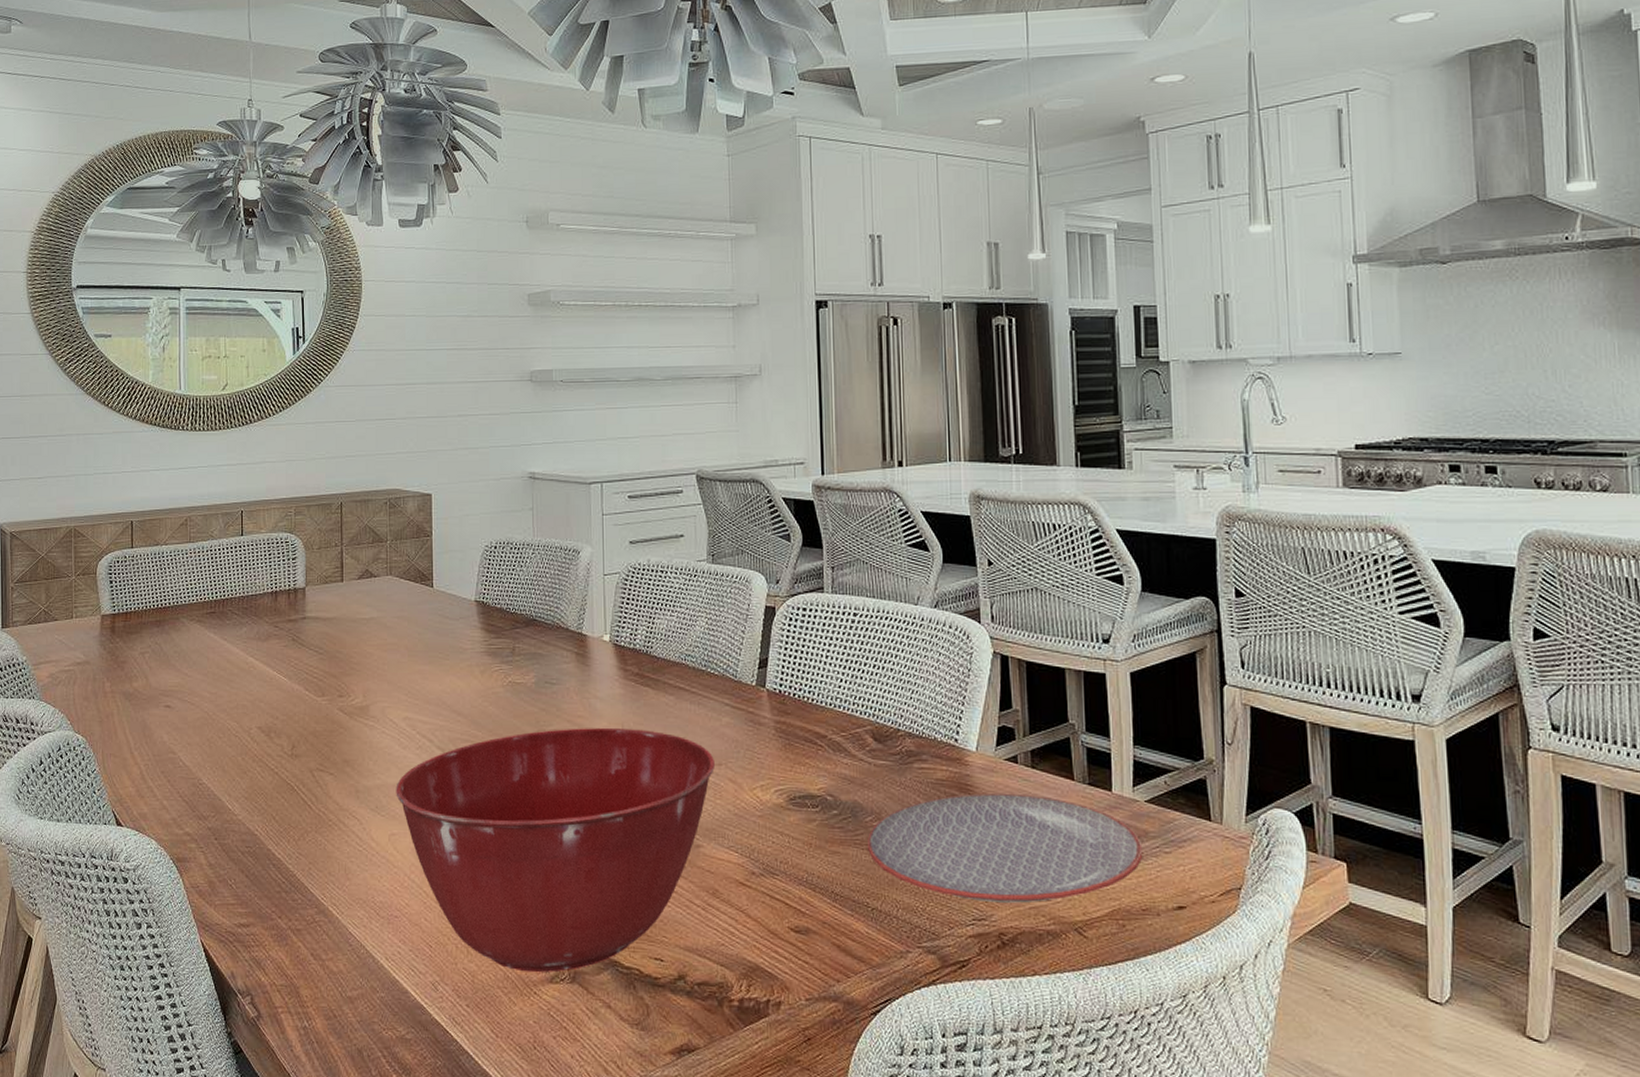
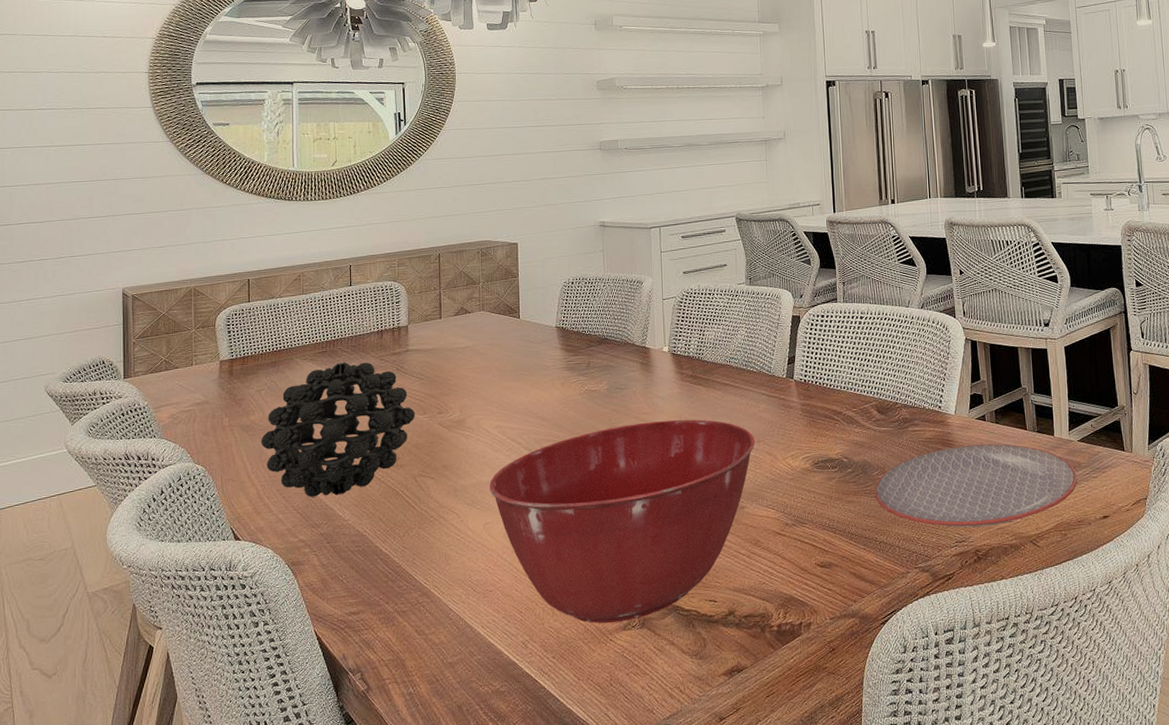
decorative ball: none [144,626,312,785] -> present [261,361,415,497]

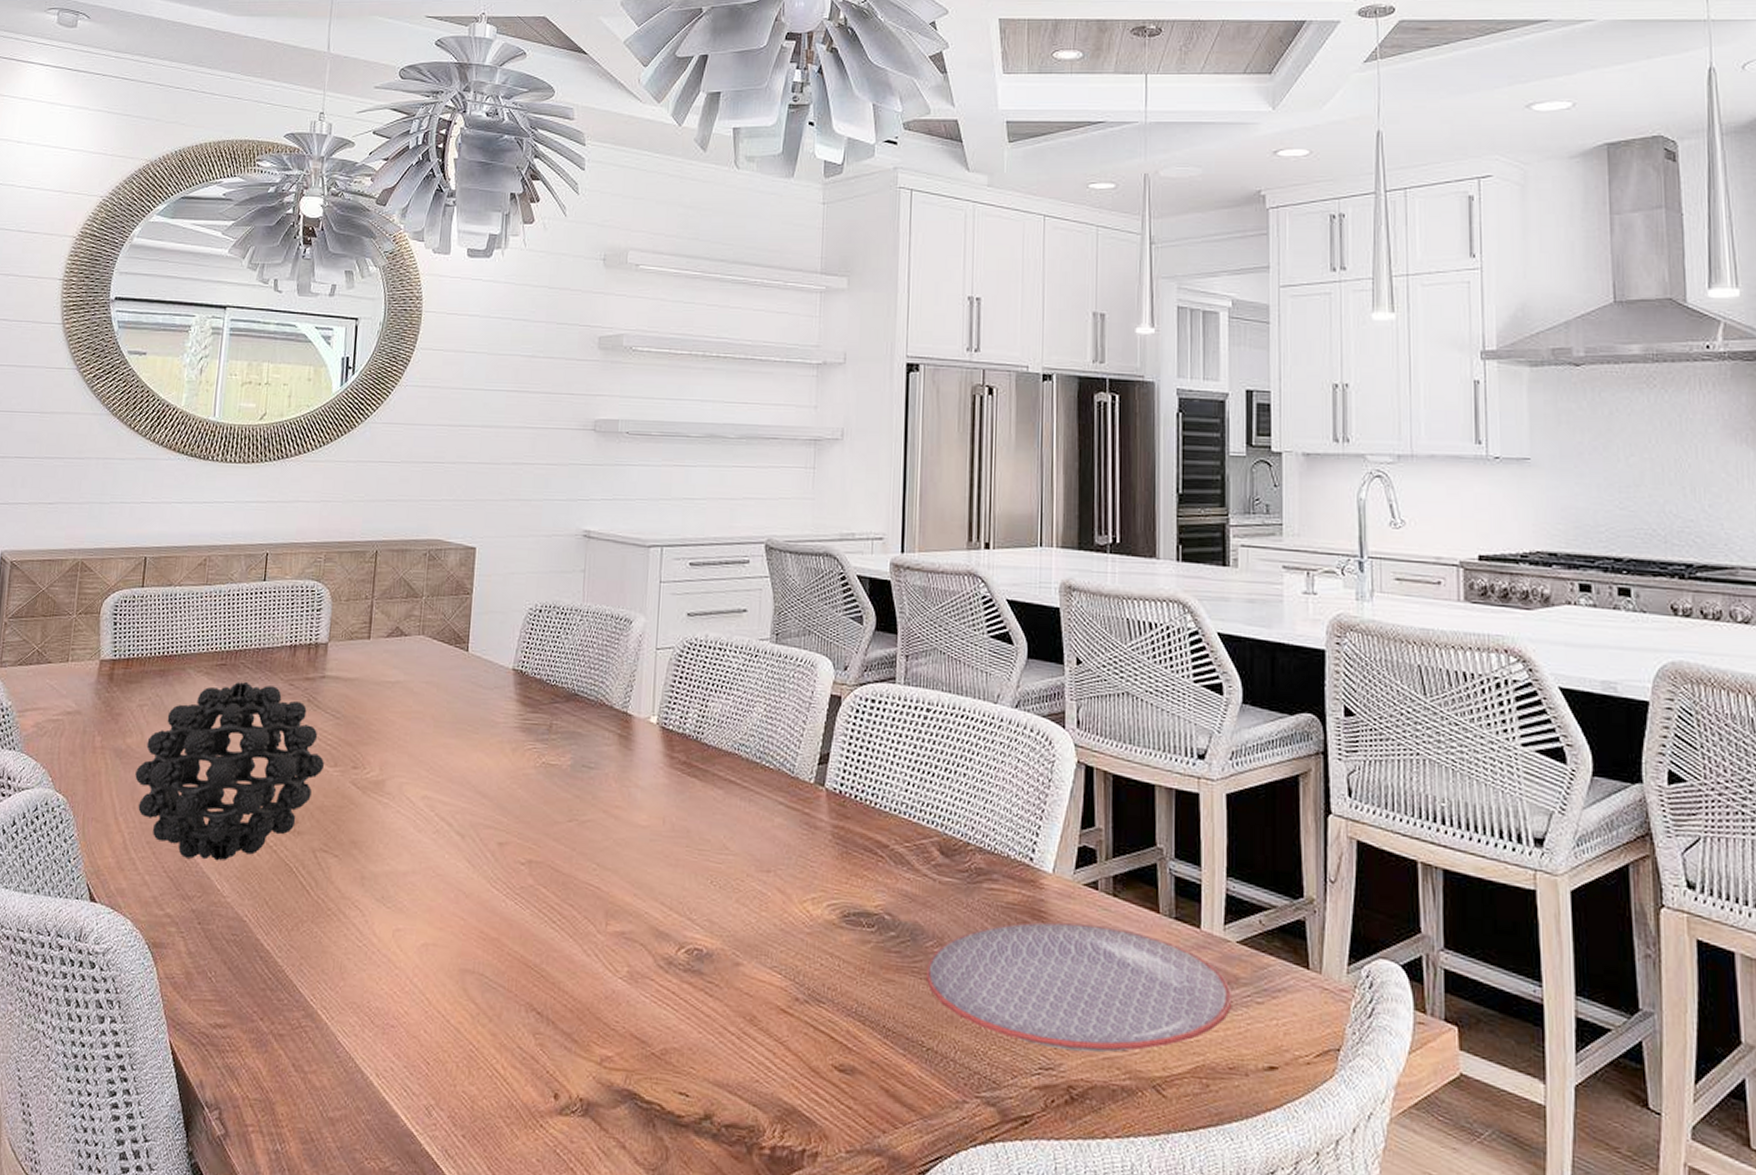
mixing bowl: present [489,419,755,624] -> none [405,819,763,1103]

